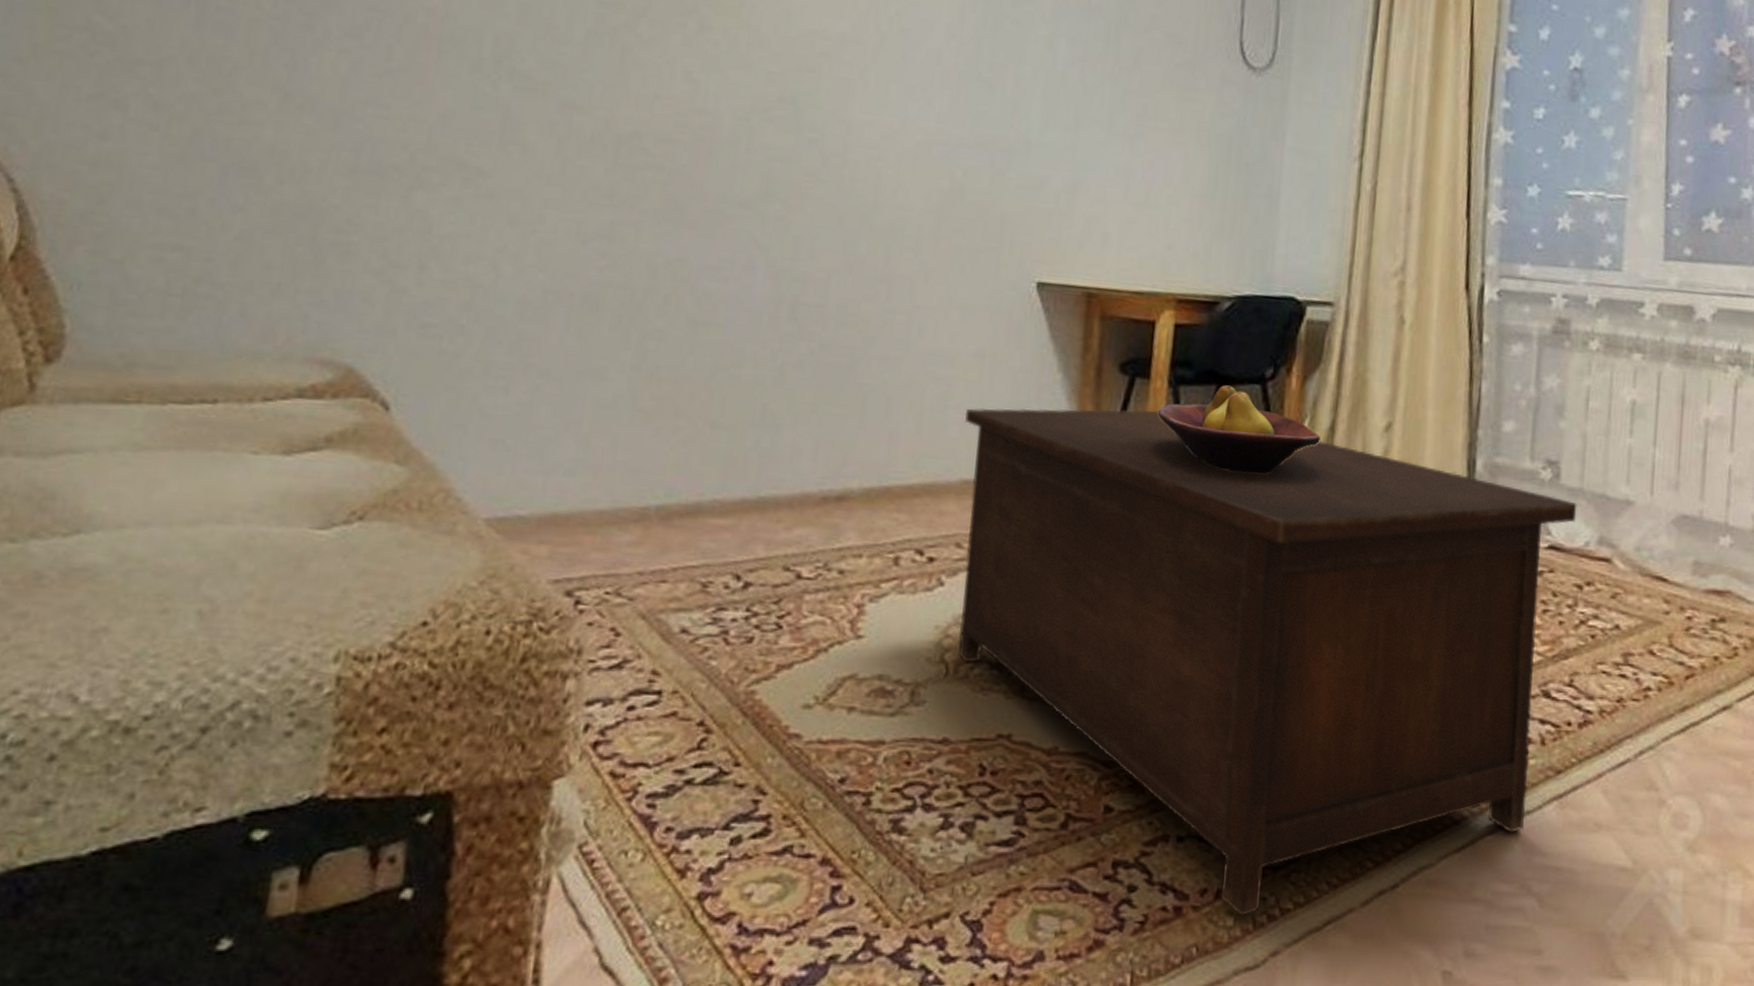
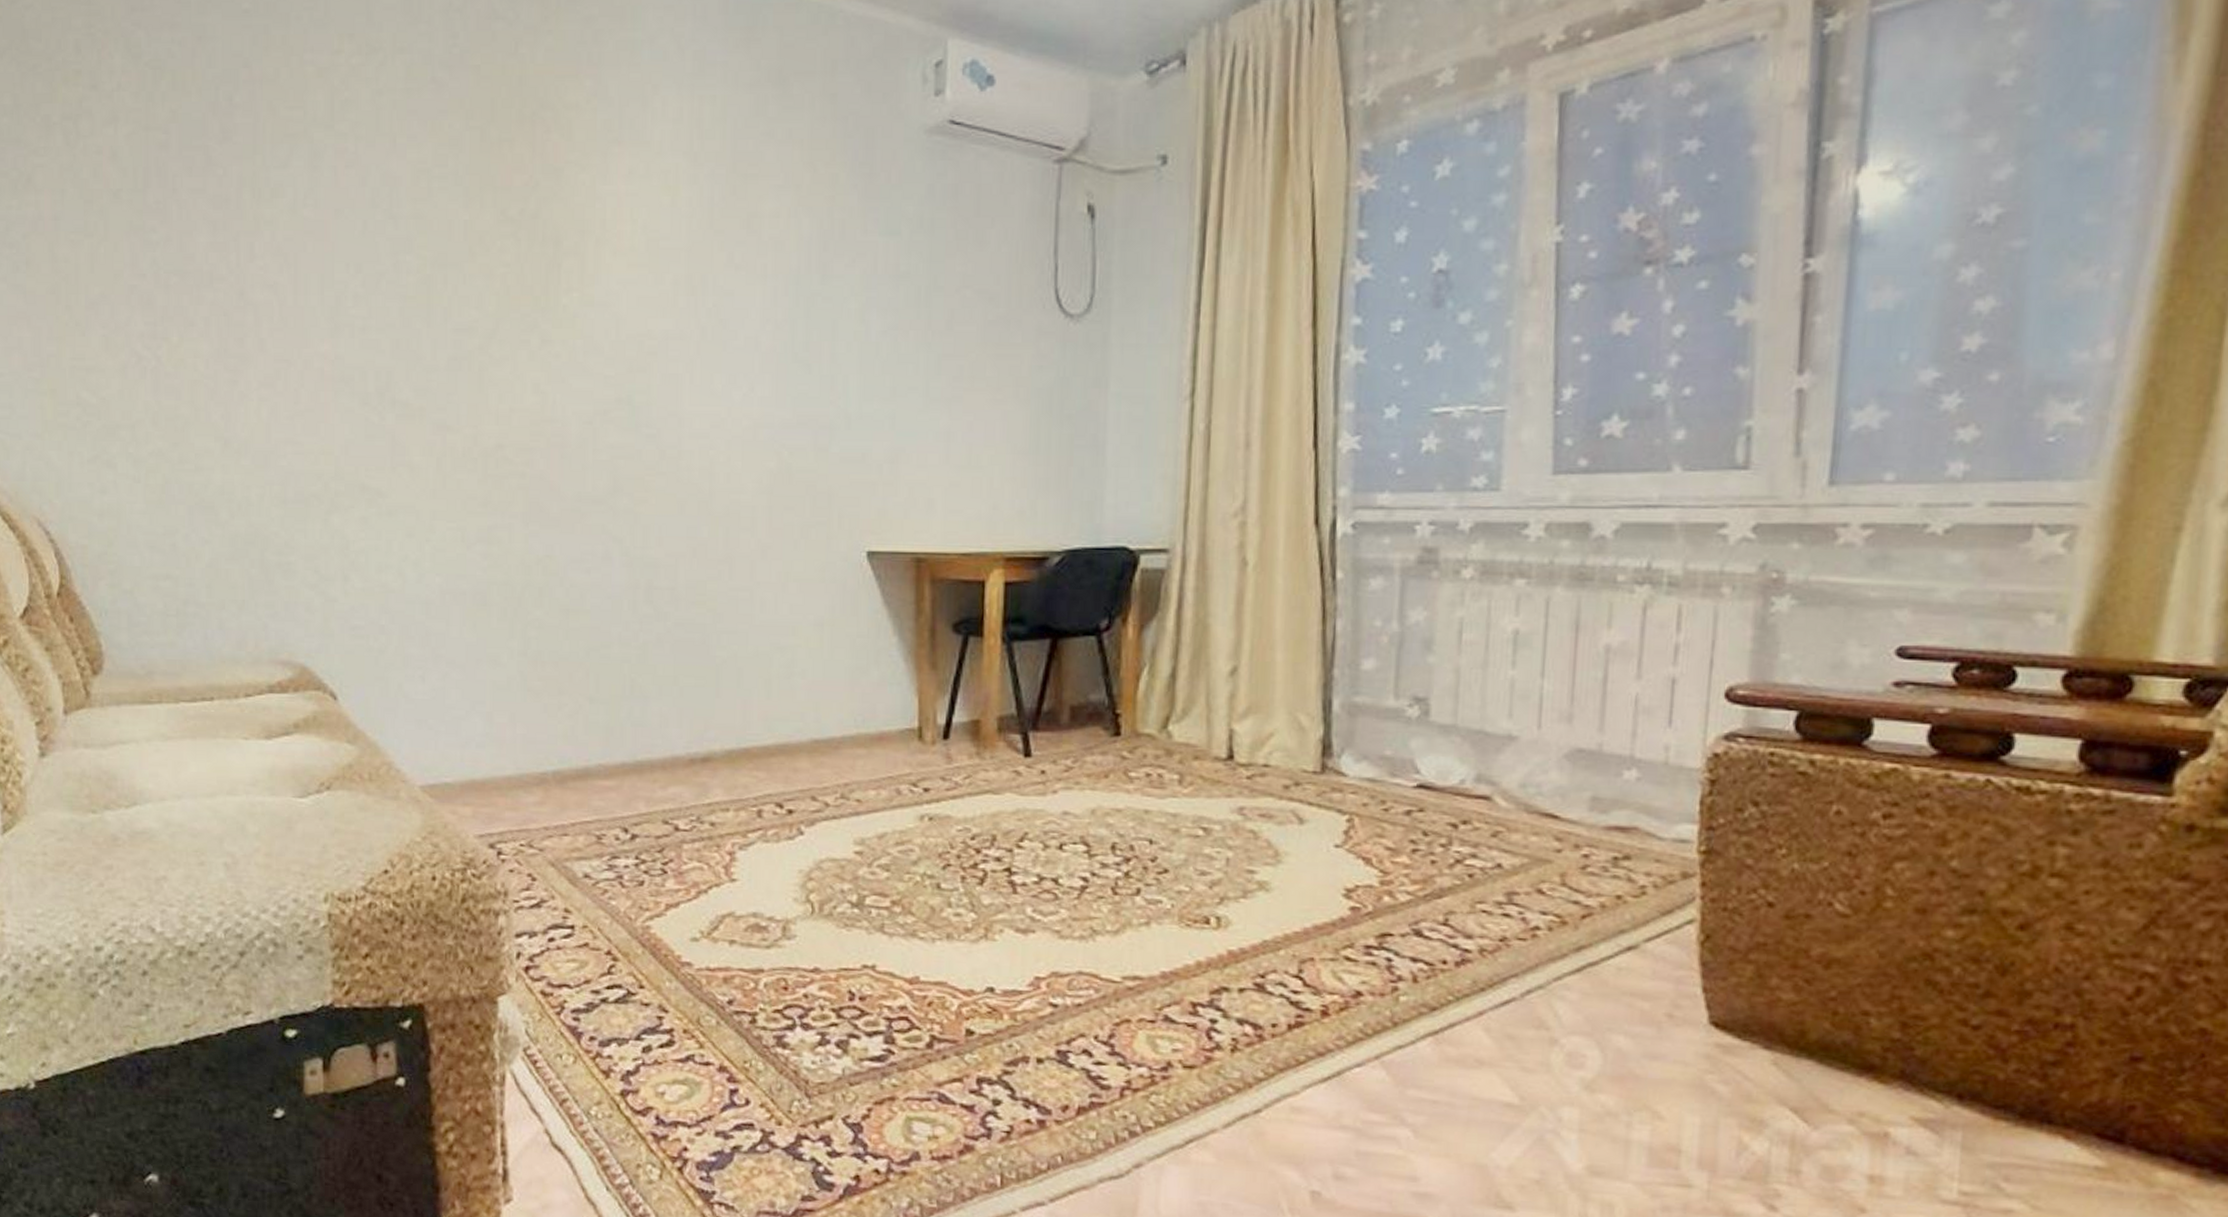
cabinet: present [958,407,1577,916] -> none [809,666,1450,1131]
fruit bowl: present [1157,385,1320,474] -> none [993,639,1161,724]

